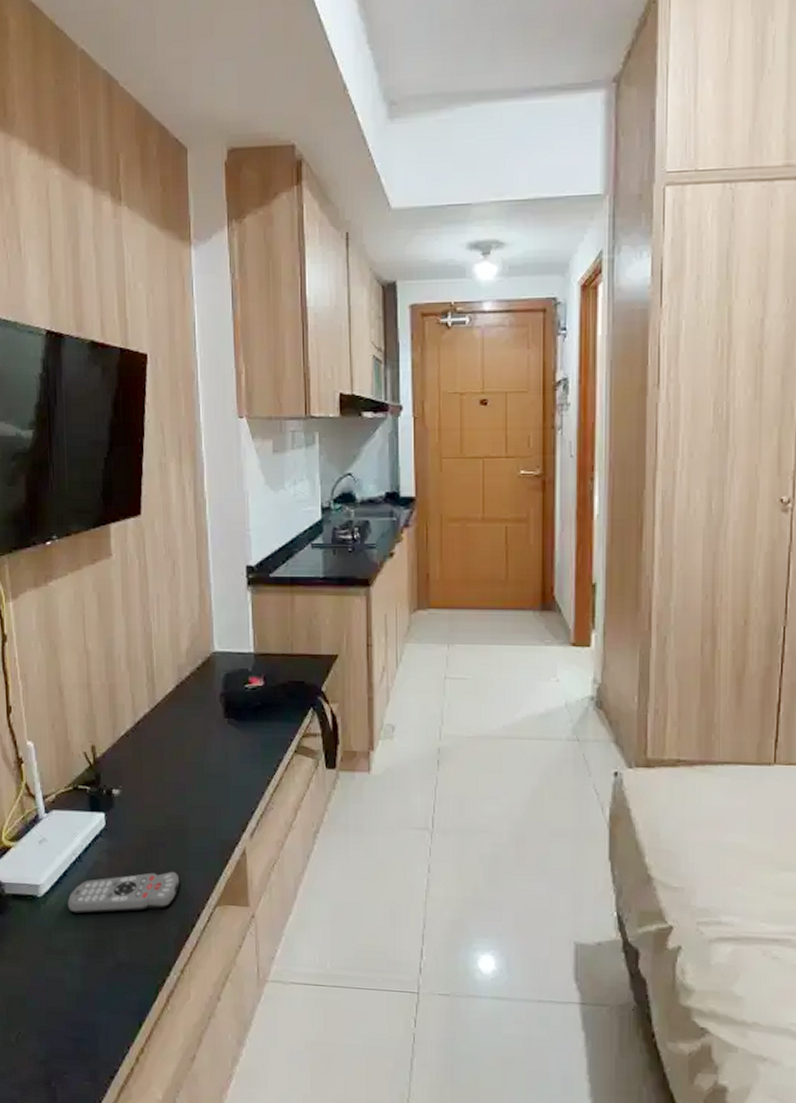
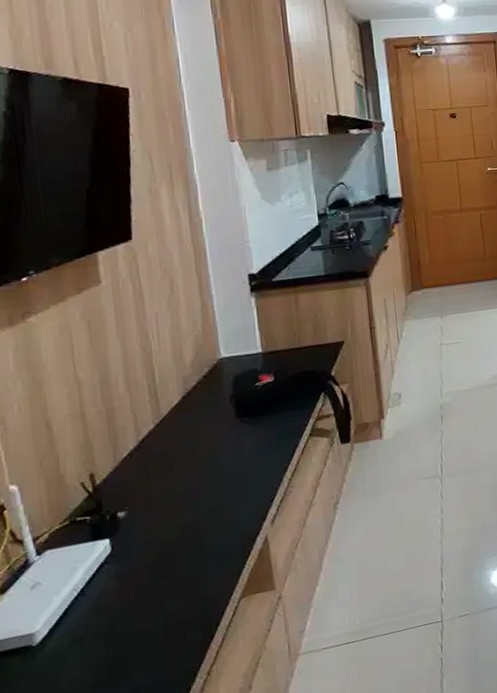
remote control: present [67,871,180,914] -> none [70,577,200,651]

